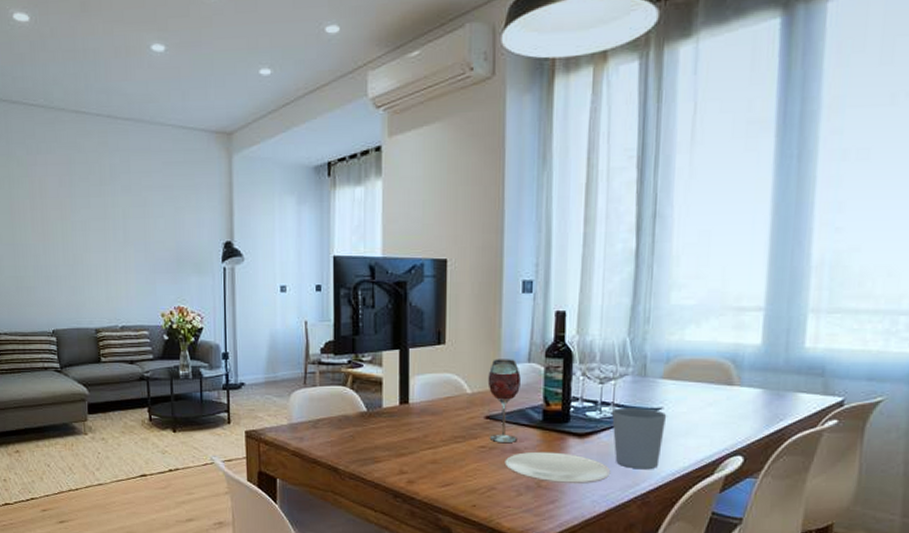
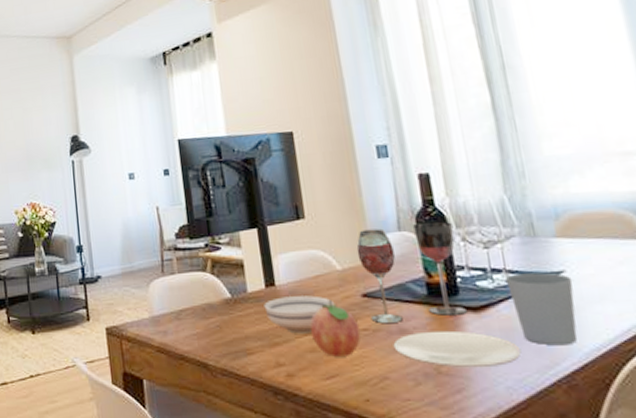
bowl: none [396,414,460,447] -> present [264,295,335,334]
fruit: none [435,419,479,469] -> present [310,299,361,357]
wineglass: none [541,356,576,439] -> present [412,221,467,316]

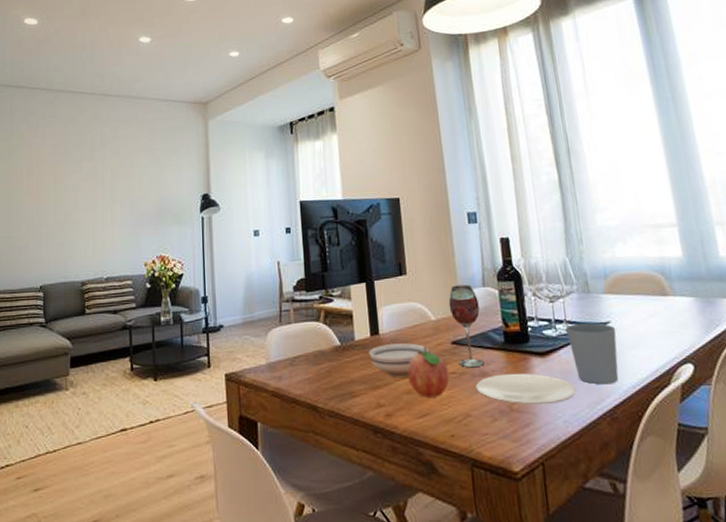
wineglass: present [412,221,467,316] -> none [494,279,535,360]

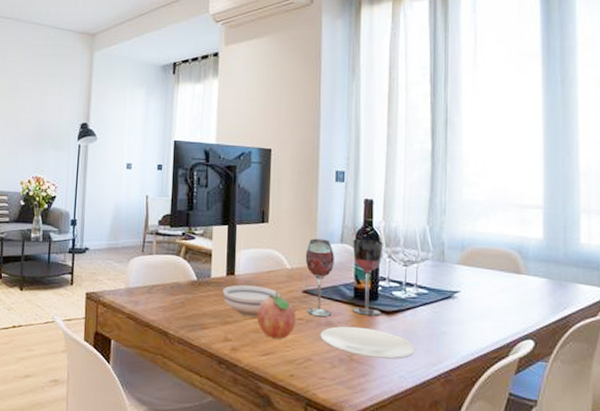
wineglass: none [494,279,535,360] -> present [352,238,383,316]
dixie cup: present [566,323,619,385] -> none [416,289,464,349]

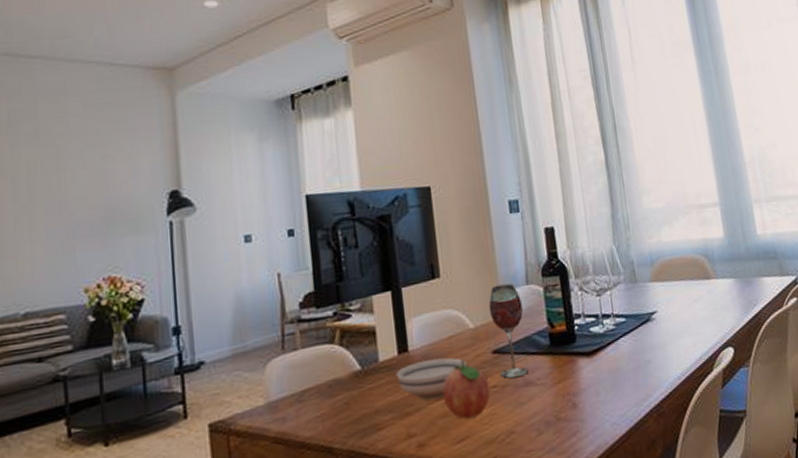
plate: present [320,326,416,360] -> none [519,376,624,414]
wineglass: present [352,238,383,316] -> none [538,273,582,364]

